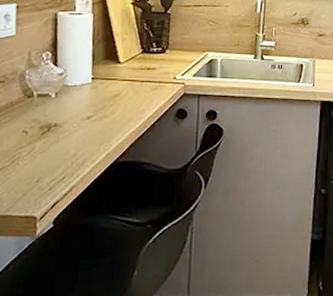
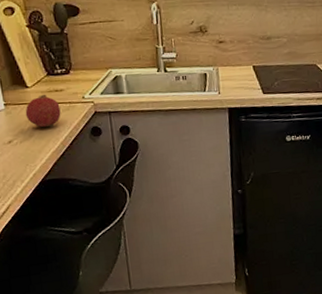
fruit: none [111,71,149,106] -> present [25,94,61,128]

